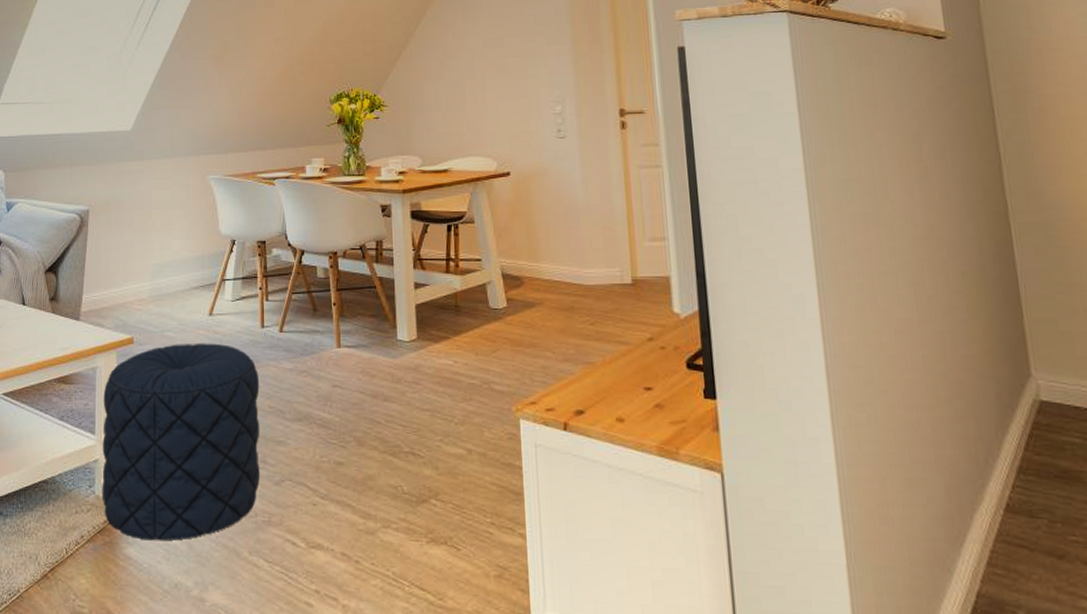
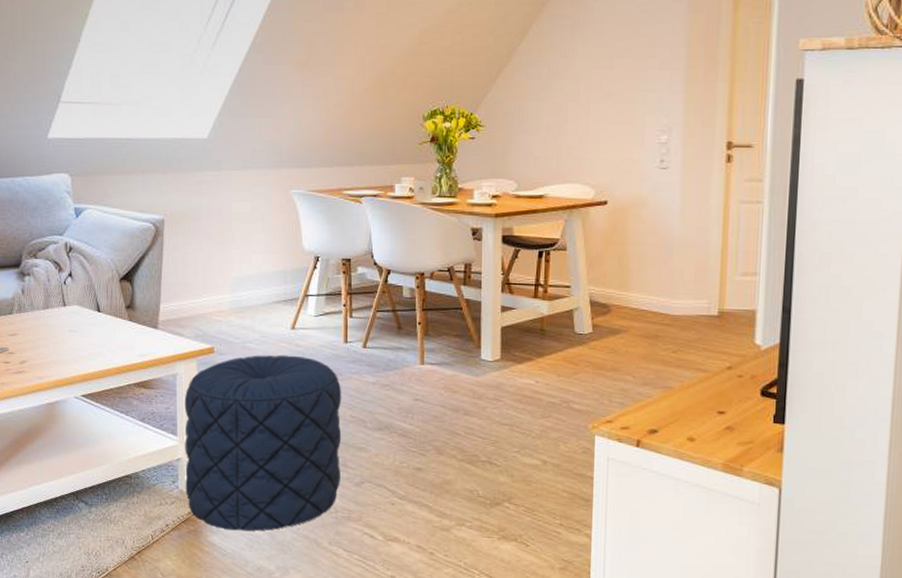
mug: none [323,158,349,182] -> present [413,178,440,202]

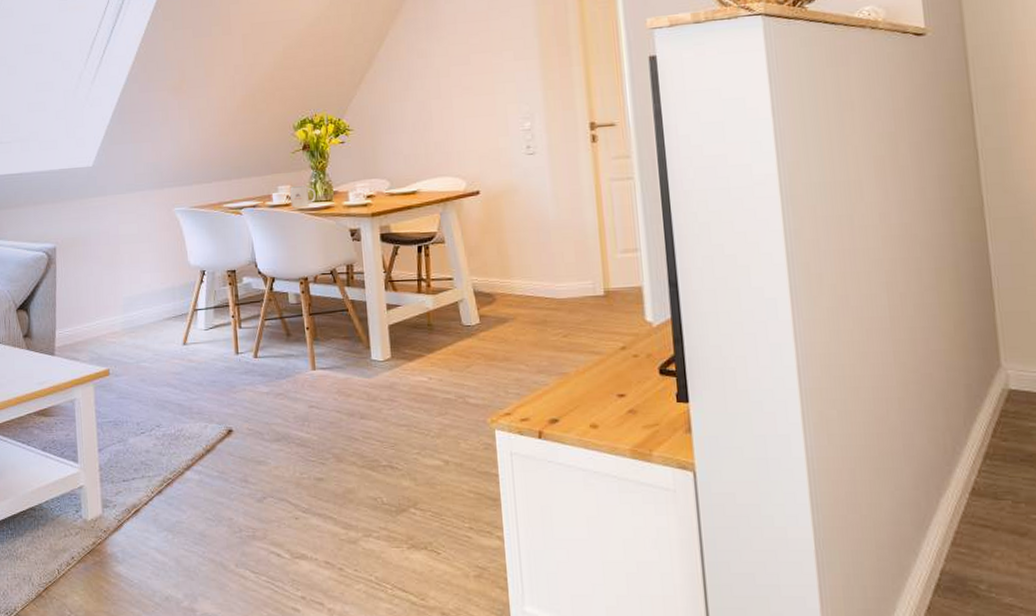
pouf: present [184,355,342,531] -> none [83,371,242,557]

